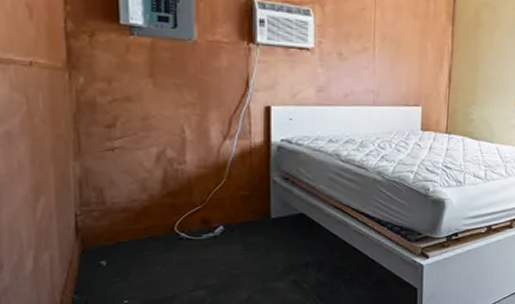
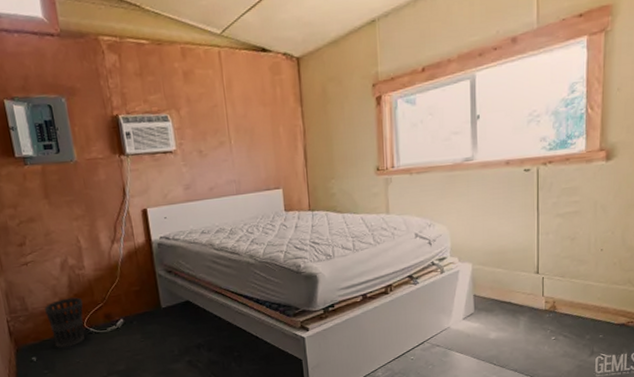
wastebasket: none [128,195,178,253] -> present [45,297,85,348]

